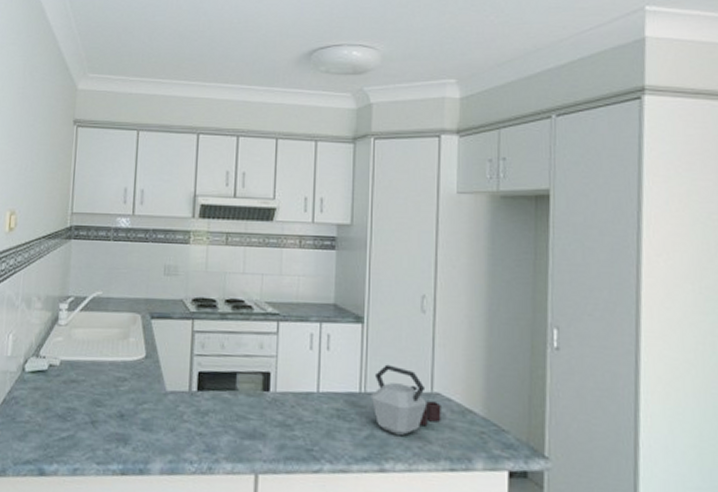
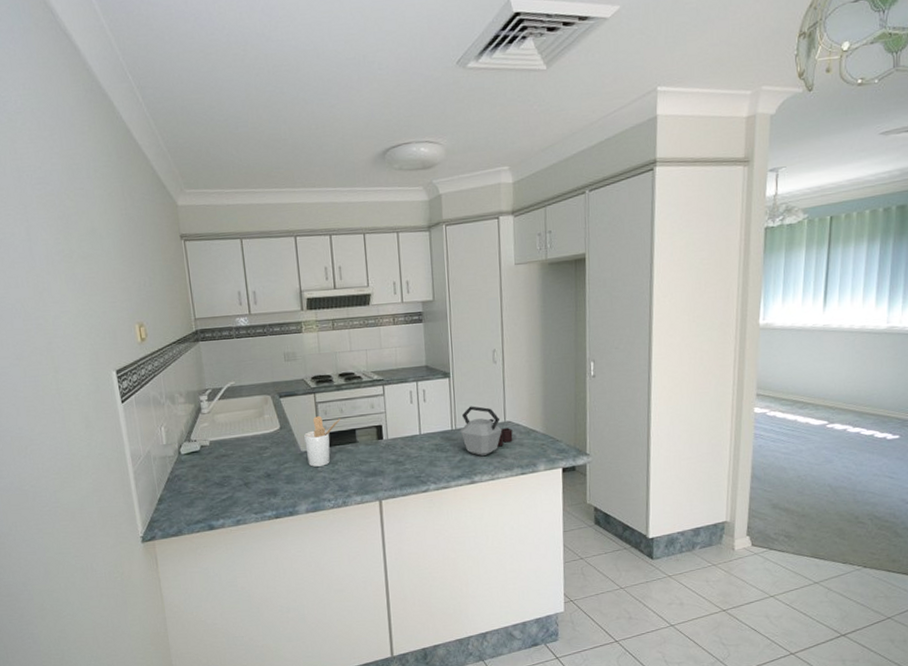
utensil holder: none [172,348,220,415] -> present [304,415,341,467]

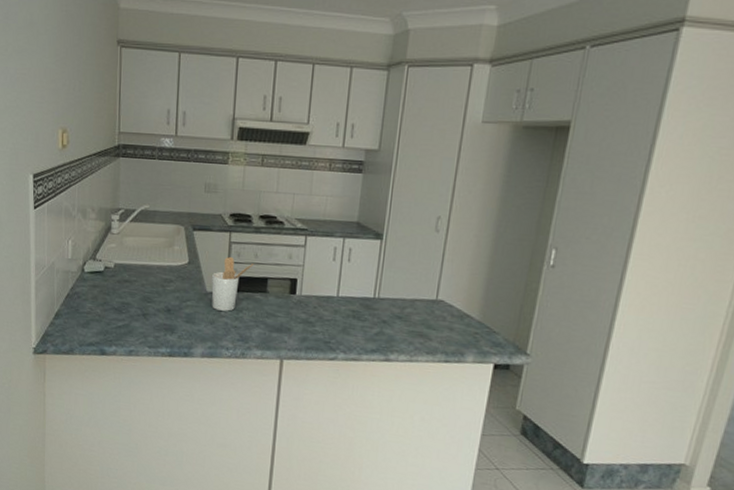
kettle: present [460,406,513,456] -> none [383,275,444,333]

